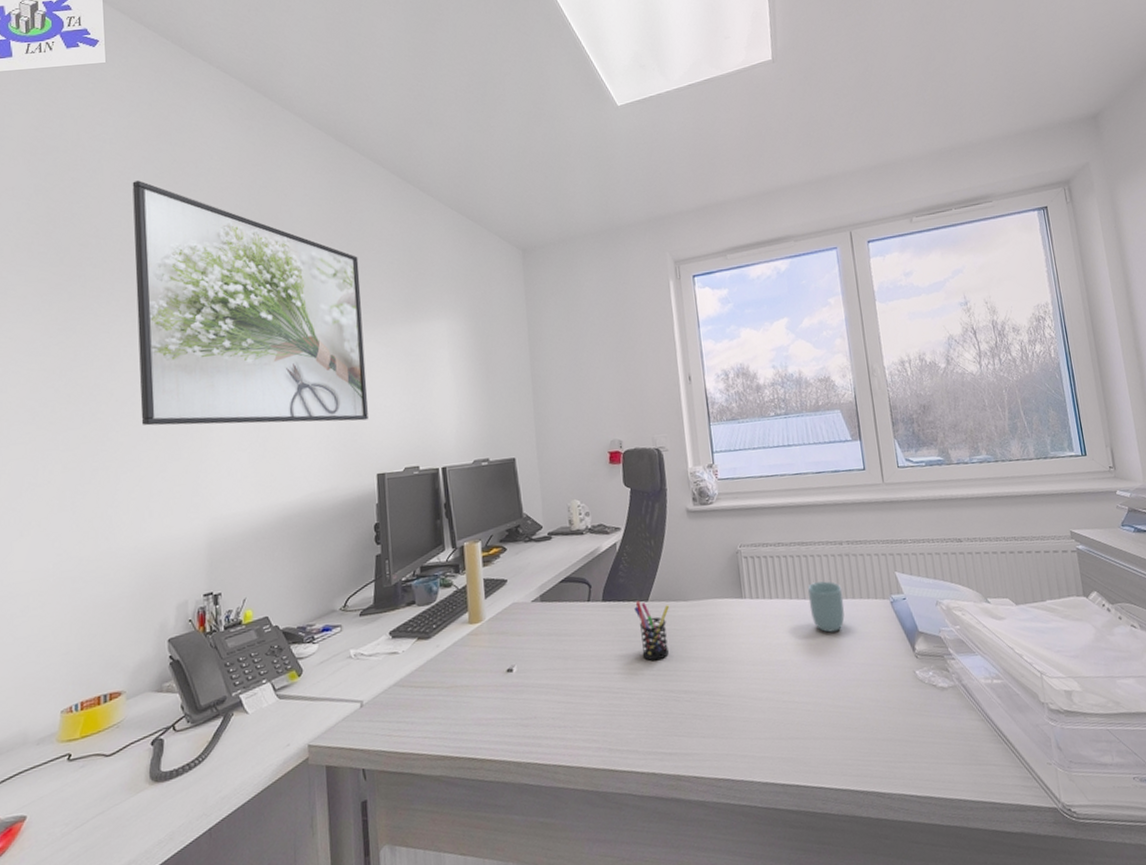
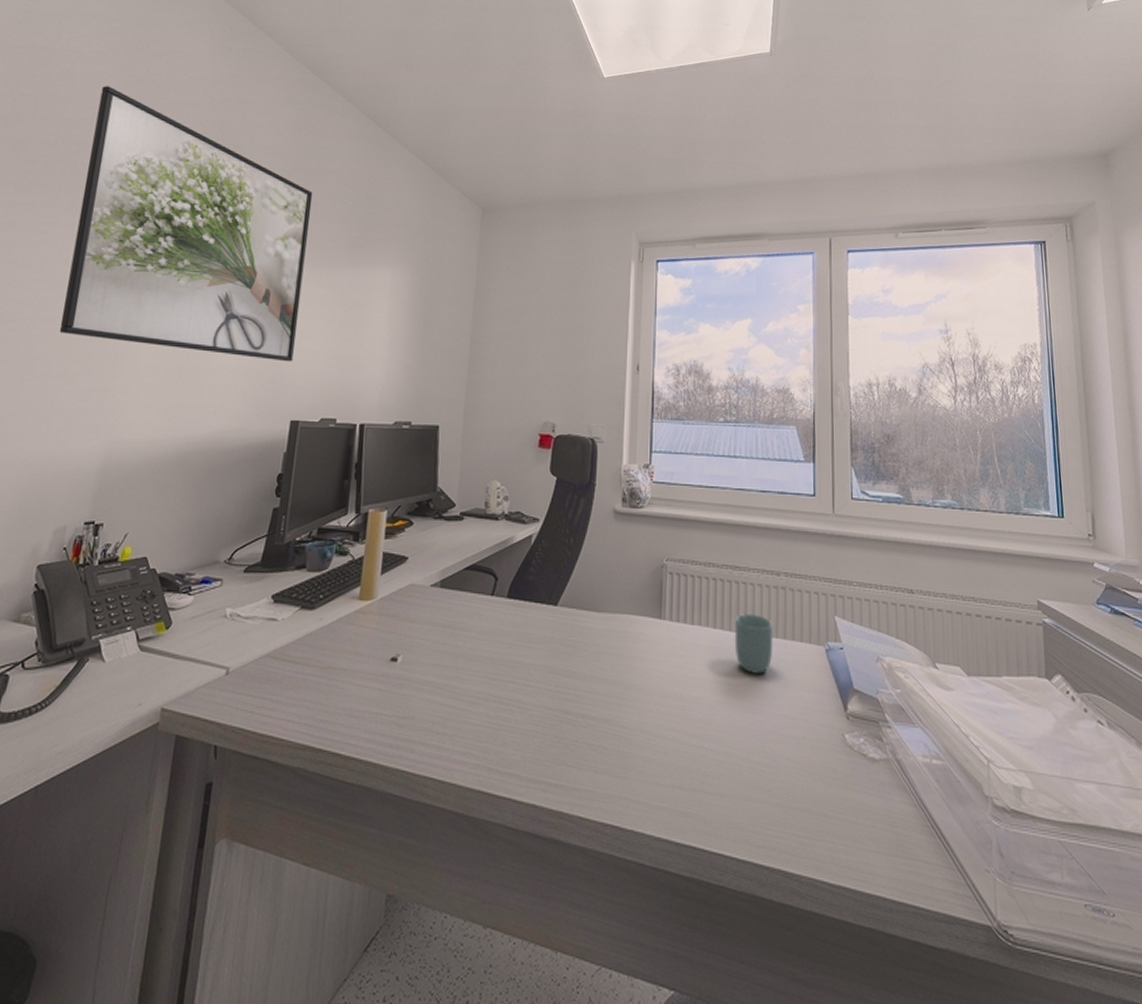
pen holder: present [634,600,670,661] -> none [541,603,580,675]

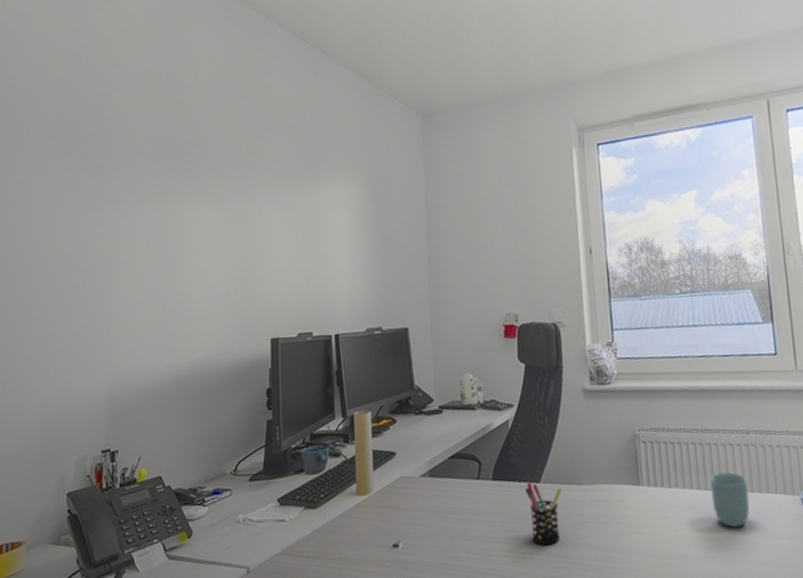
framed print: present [59,86,313,362] -> none [50,43,265,285]
pen holder: none [541,603,580,675] -> present [525,481,563,546]

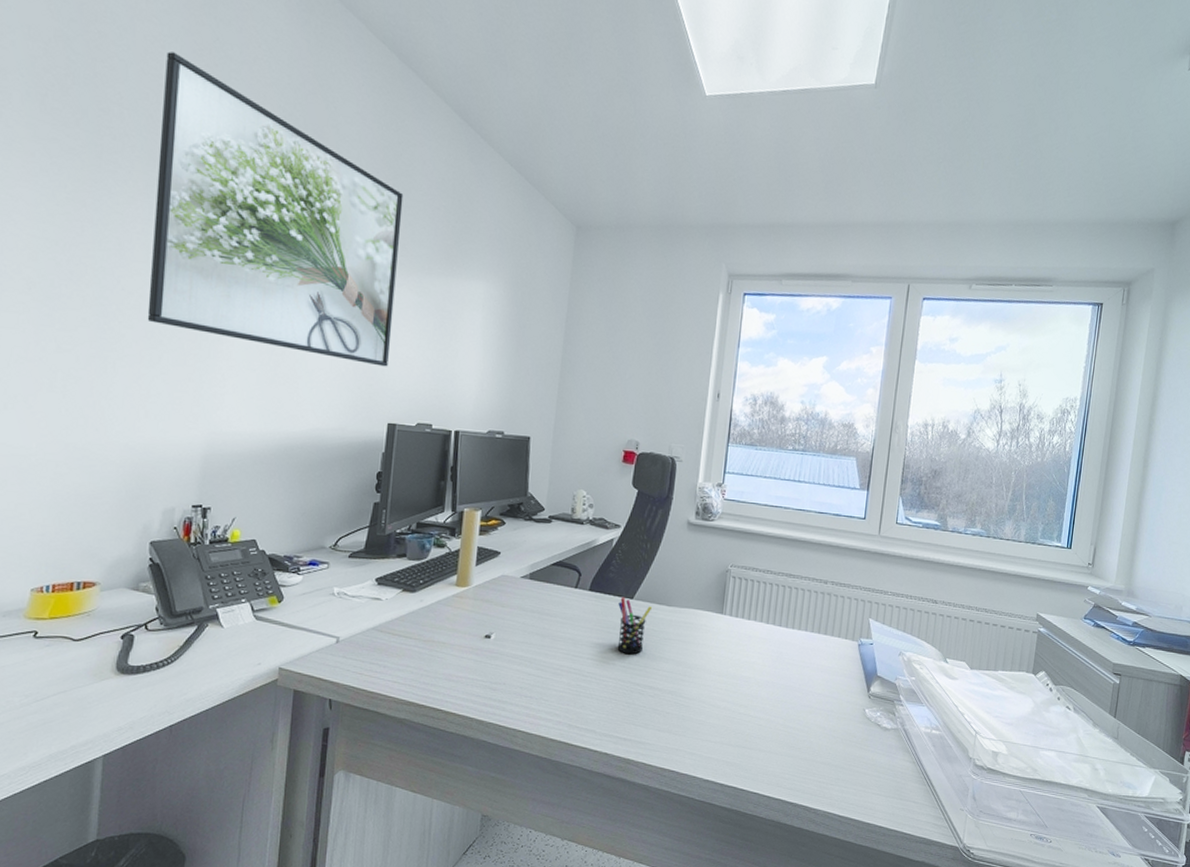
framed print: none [50,43,265,285] -> present [147,51,404,367]
cup: present [710,472,750,528] -> none [782,613,817,661]

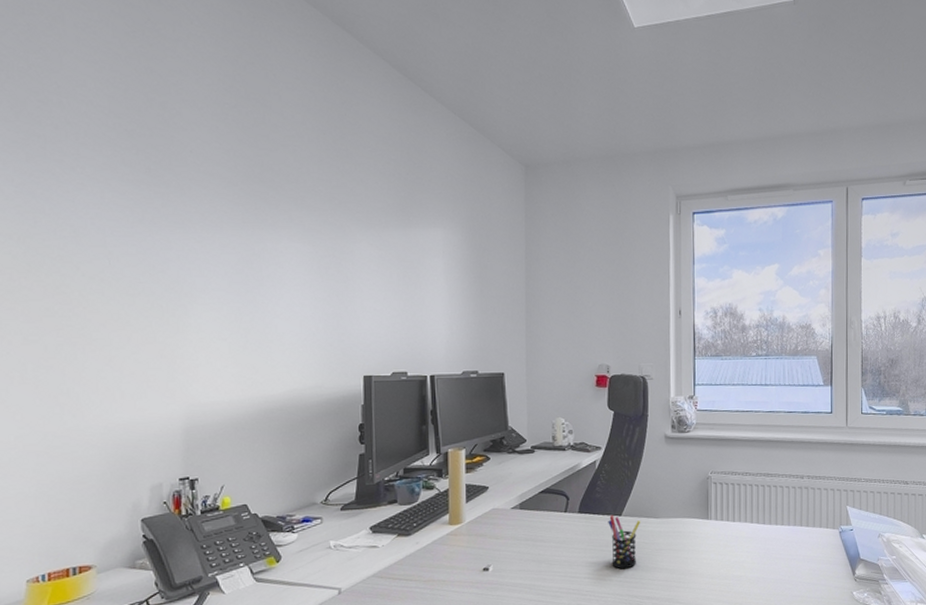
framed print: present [147,51,404,367] -> none [99,37,357,322]

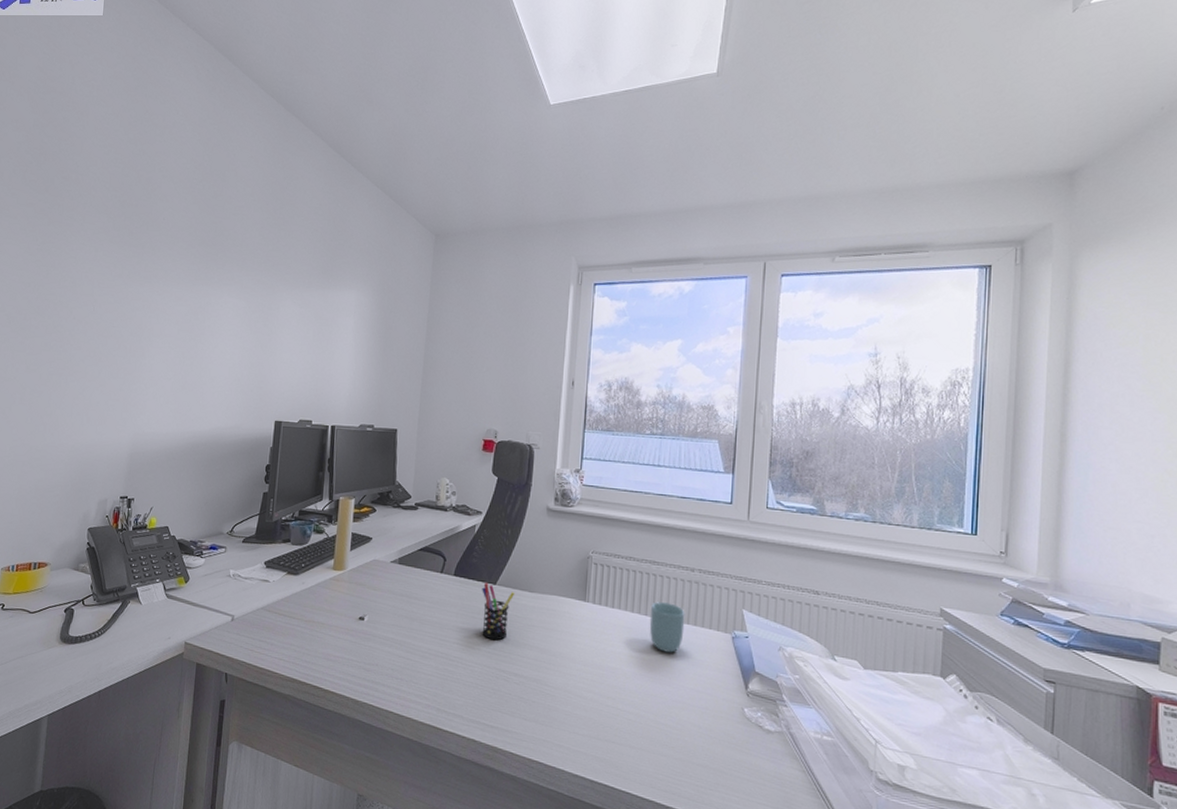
cup: none [767,509,799,555] -> present [649,602,685,653]

